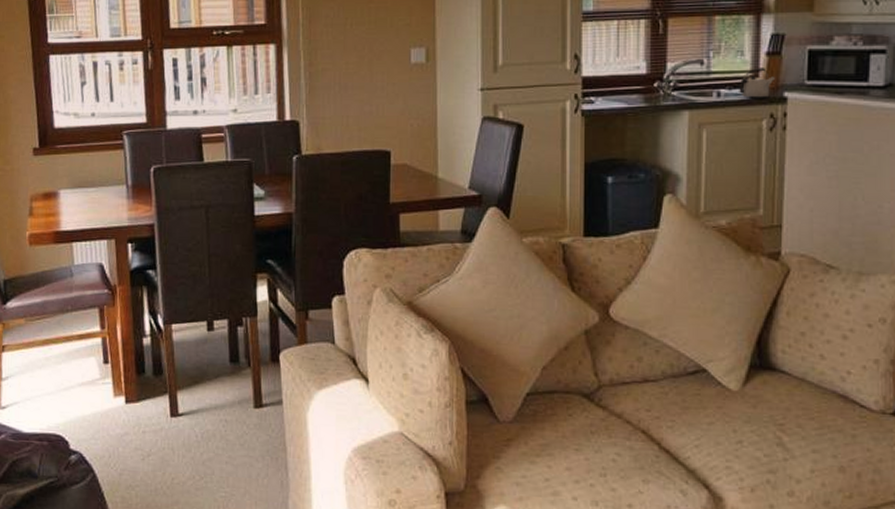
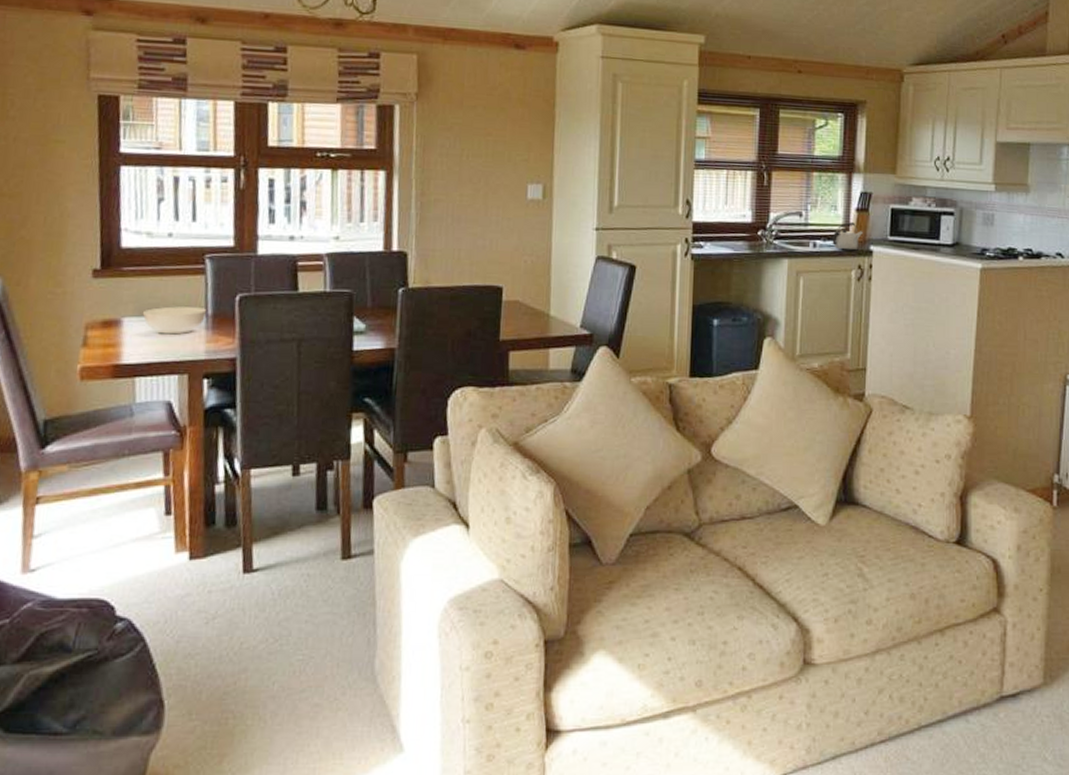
bowl: none [74,179,126,204] -> present [142,306,206,335]

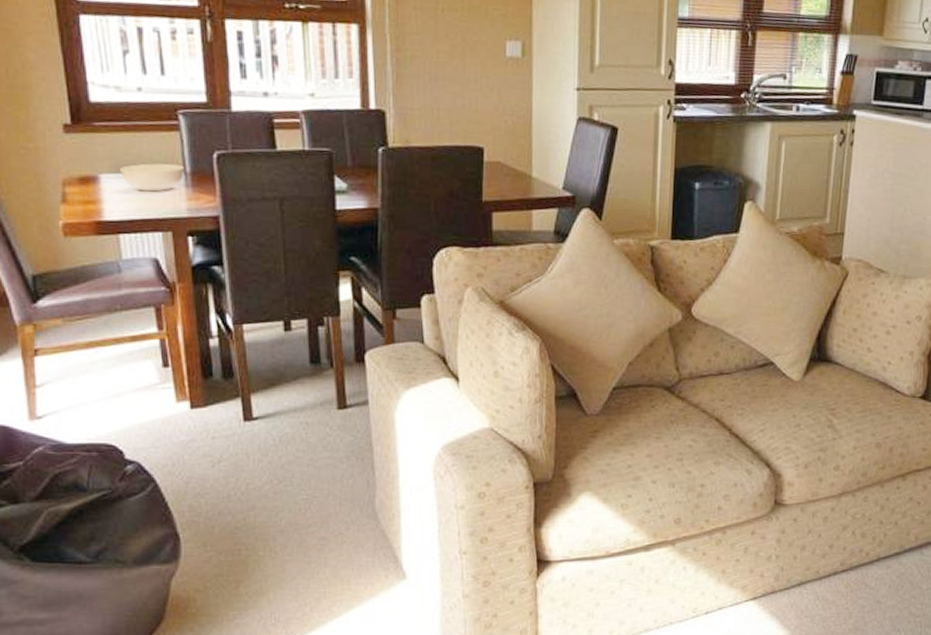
kettle: present [832,222,864,251] -> none [815,85,848,115]

